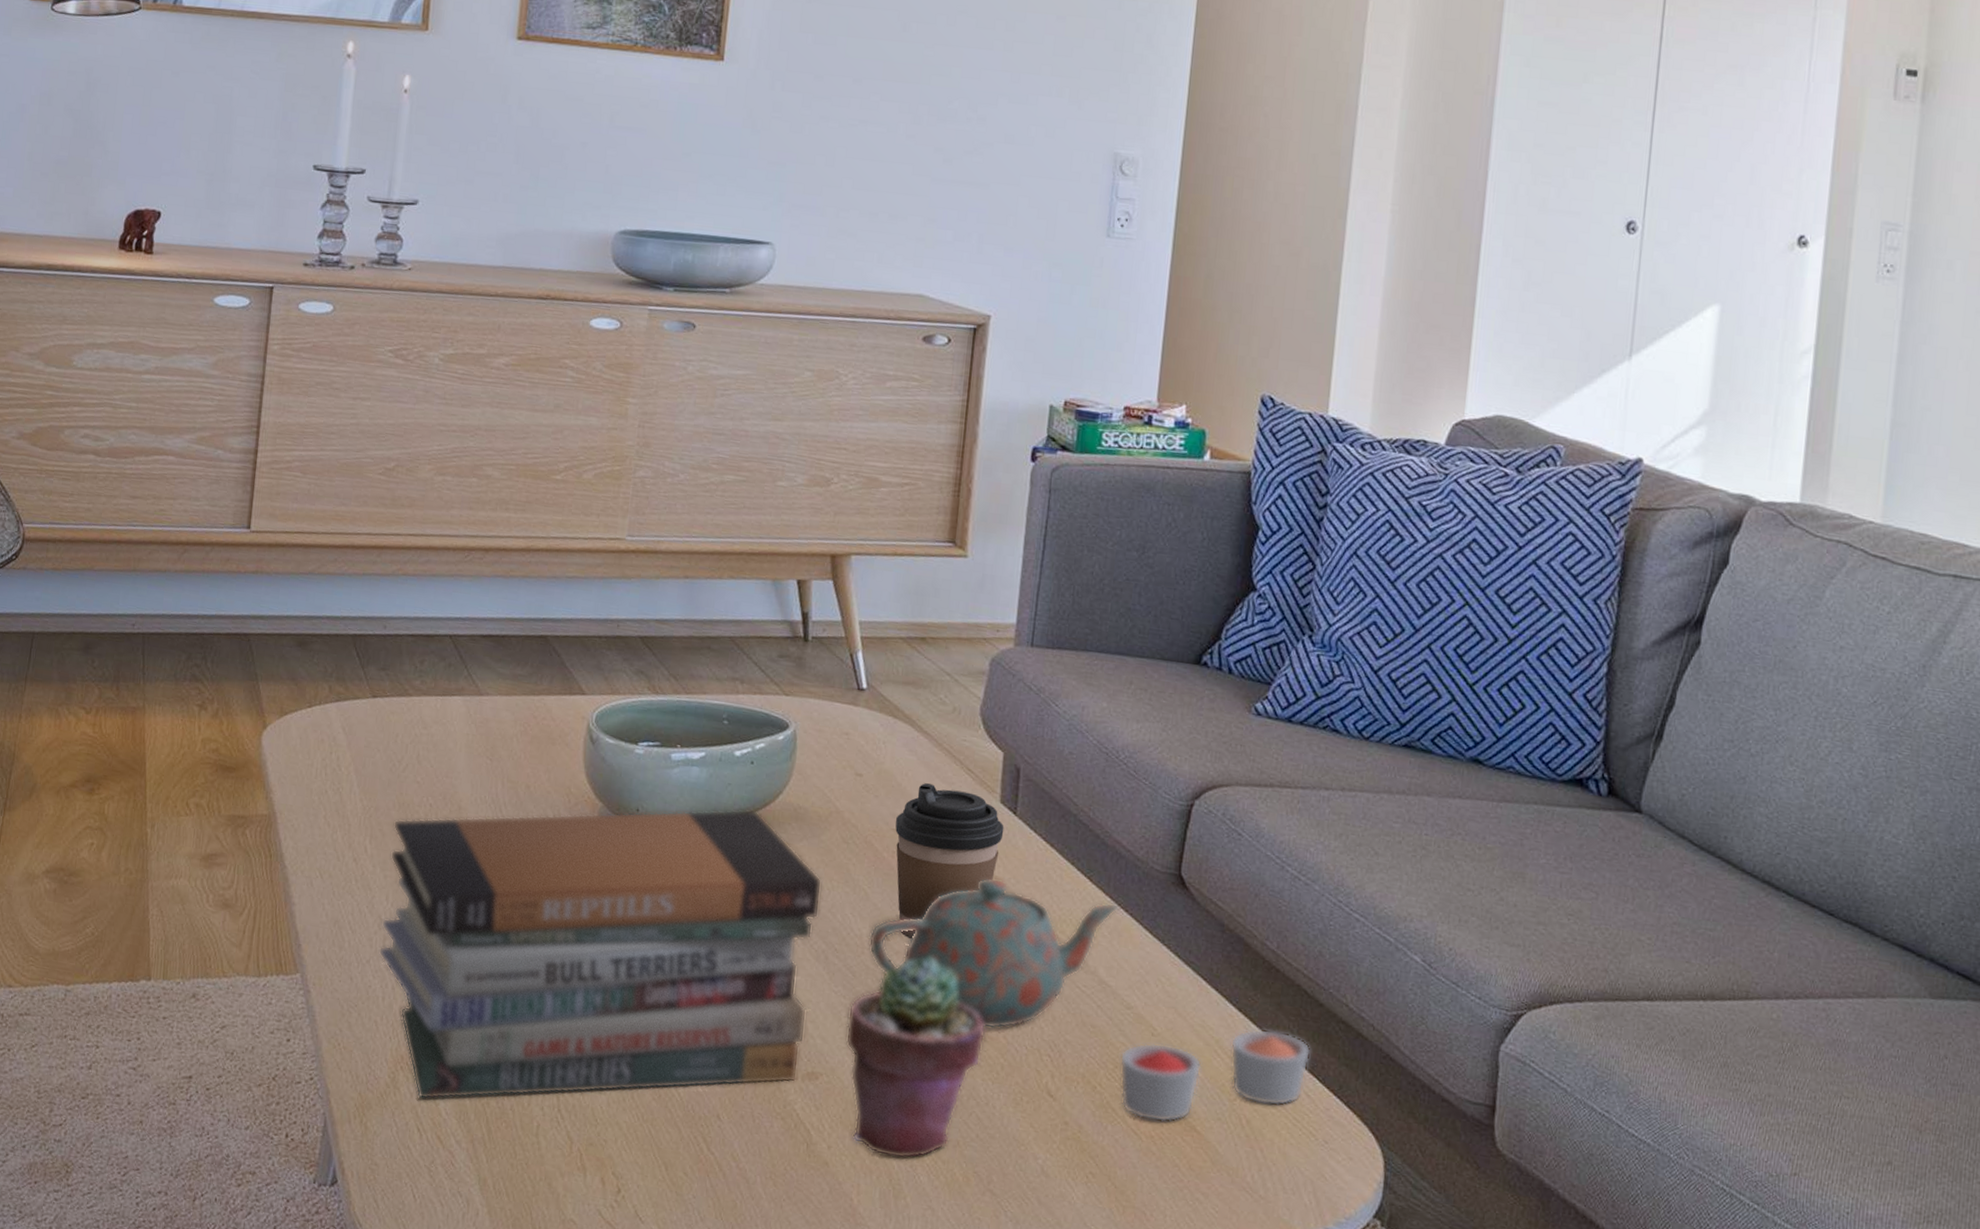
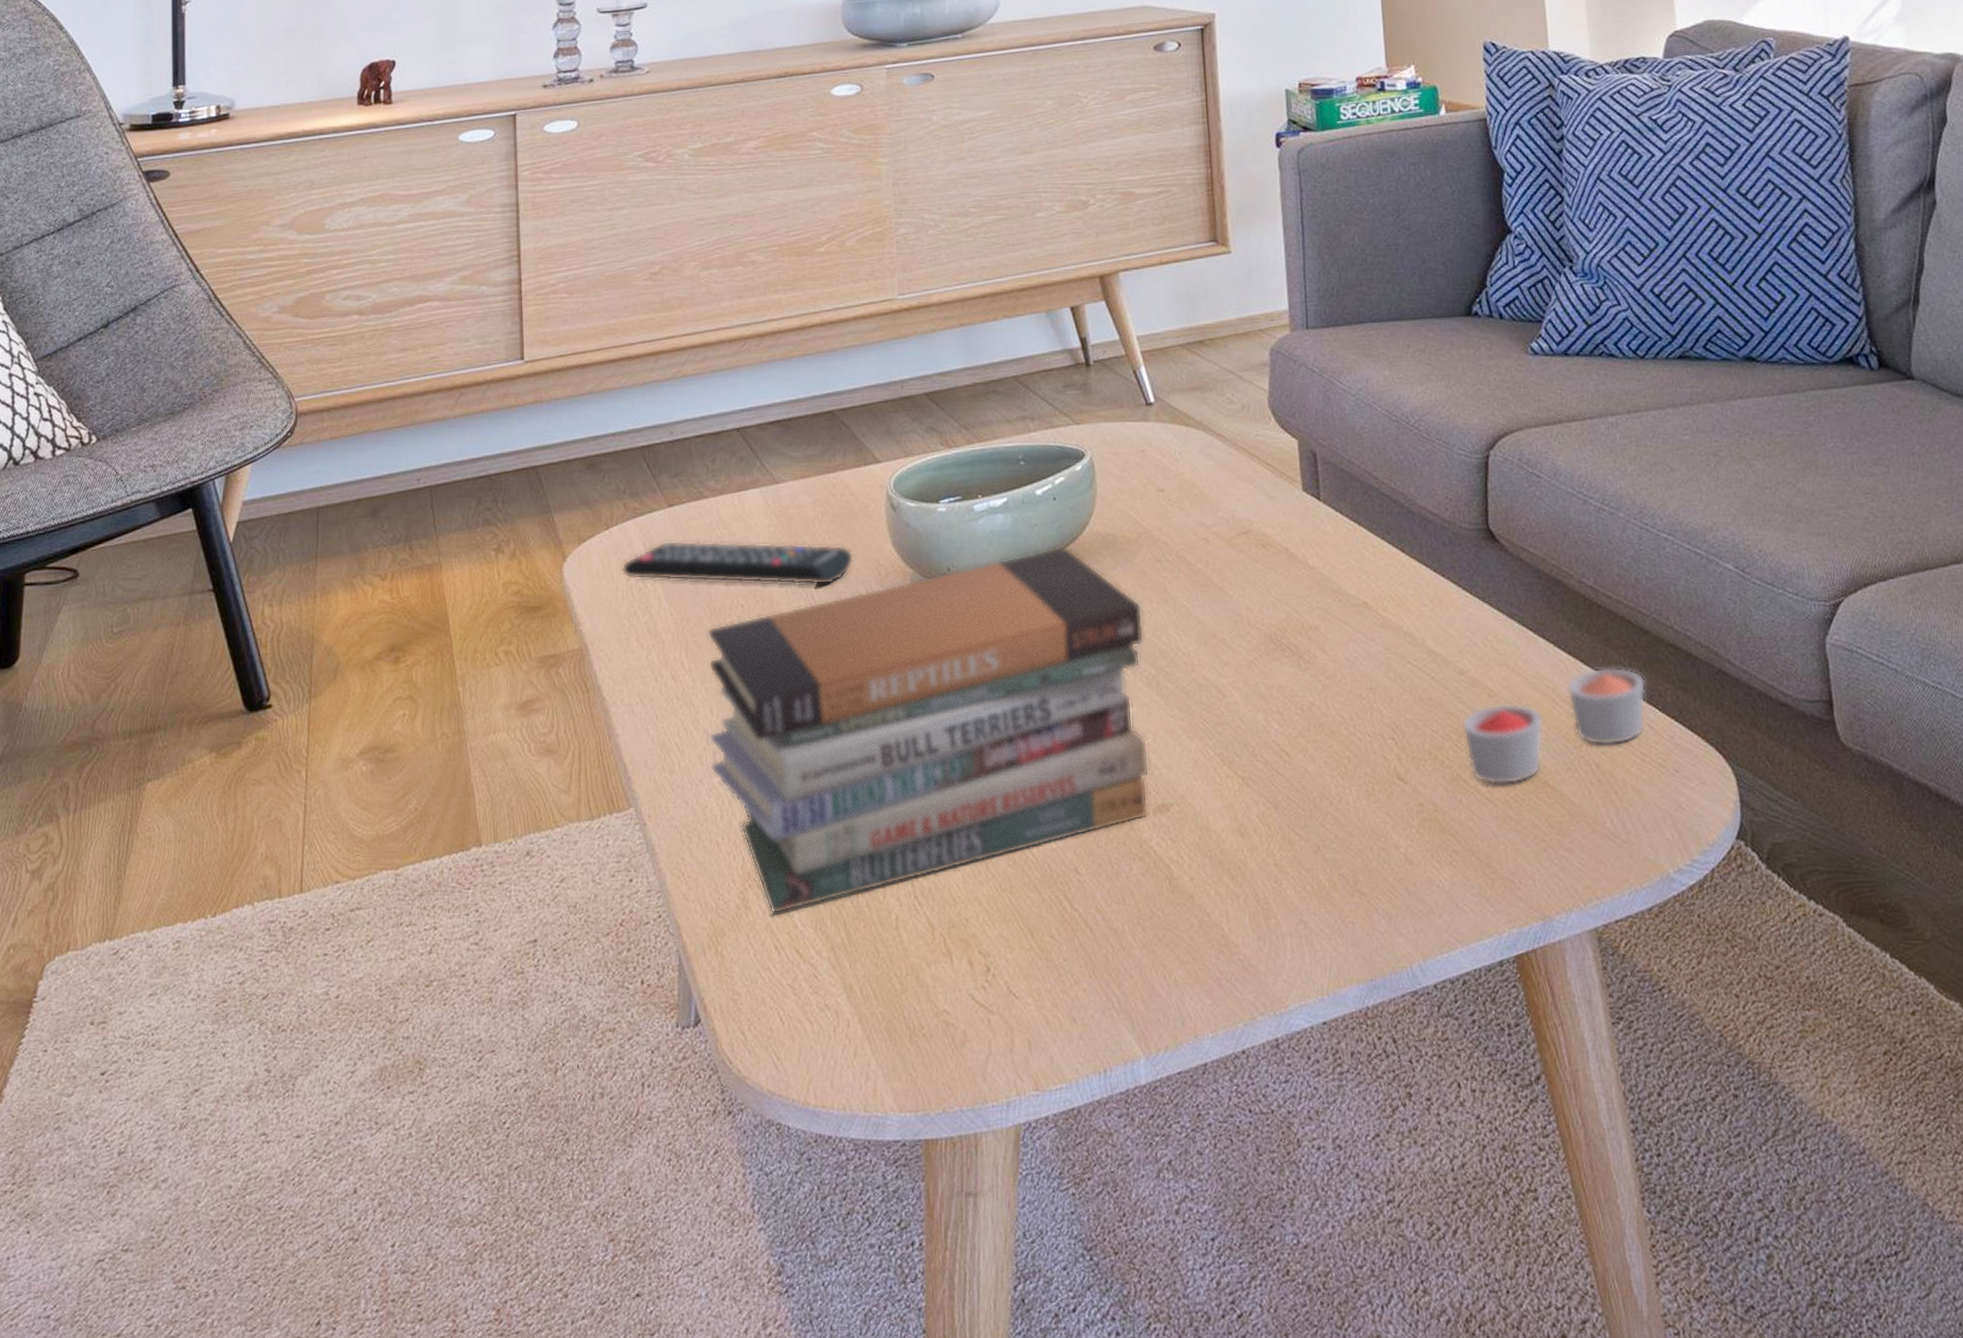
remote control: none [318,729,547,803] -> present [621,540,854,586]
potted succulent: present [845,957,987,1159] -> none [1188,661,1328,877]
teapot: present [868,878,1119,1030] -> none [1196,568,1435,723]
coffee cup: present [895,783,1004,940] -> none [1203,485,1311,647]

